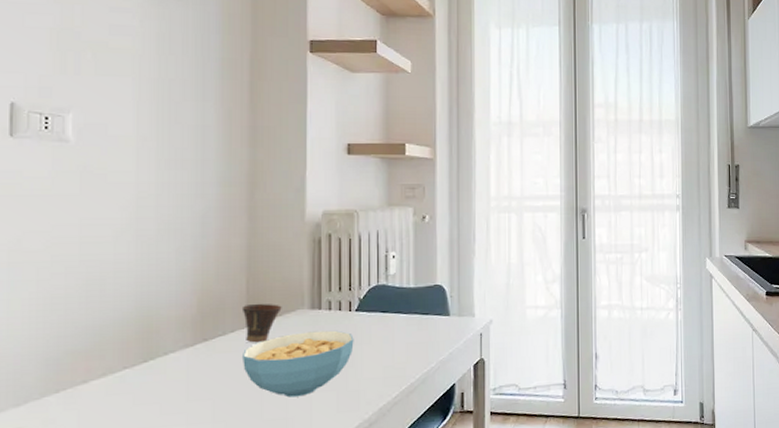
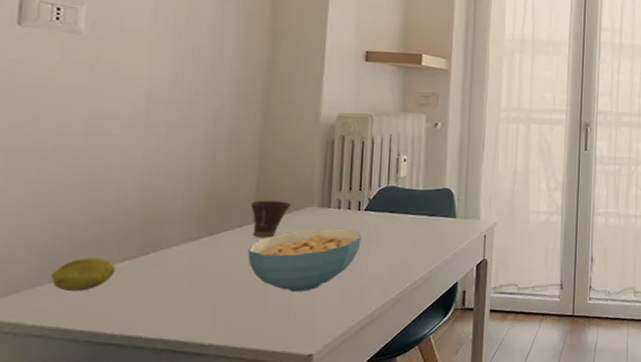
fruit: none [56,366,117,401] -> present [50,258,117,292]

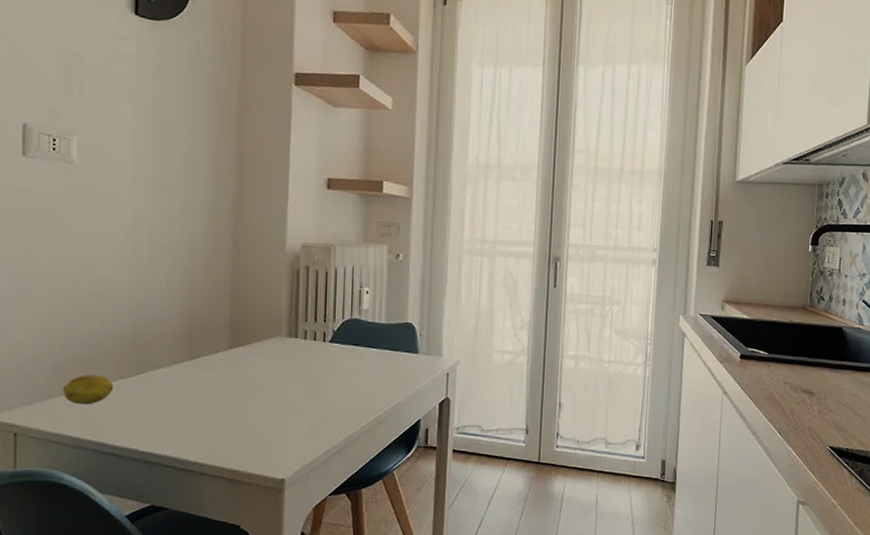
cereal bowl: present [248,228,362,292] -> none [225,358,327,419]
cup: present [250,200,291,238] -> none [225,327,261,365]

